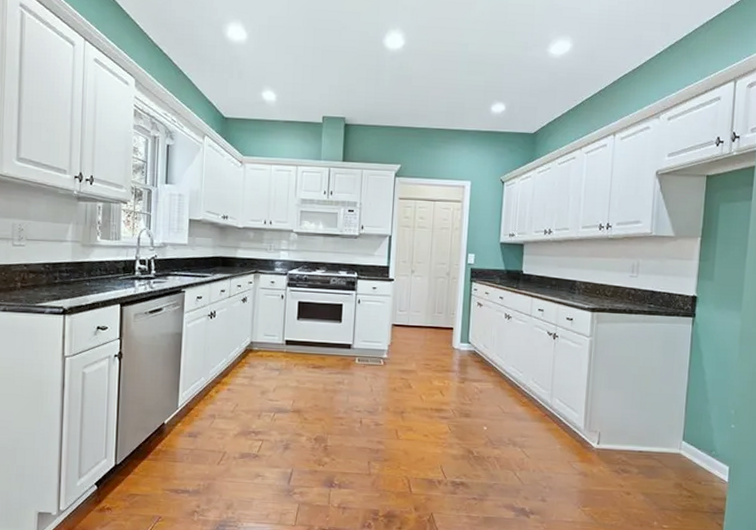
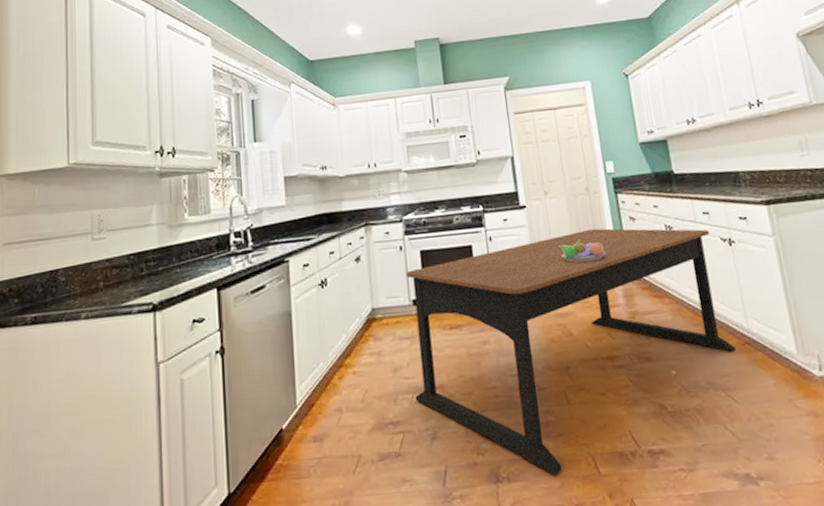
dining table: none [276,307,540,488] -> present [406,228,736,475]
fruit bowl: none [415,314,452,334] -> present [559,240,606,263]

